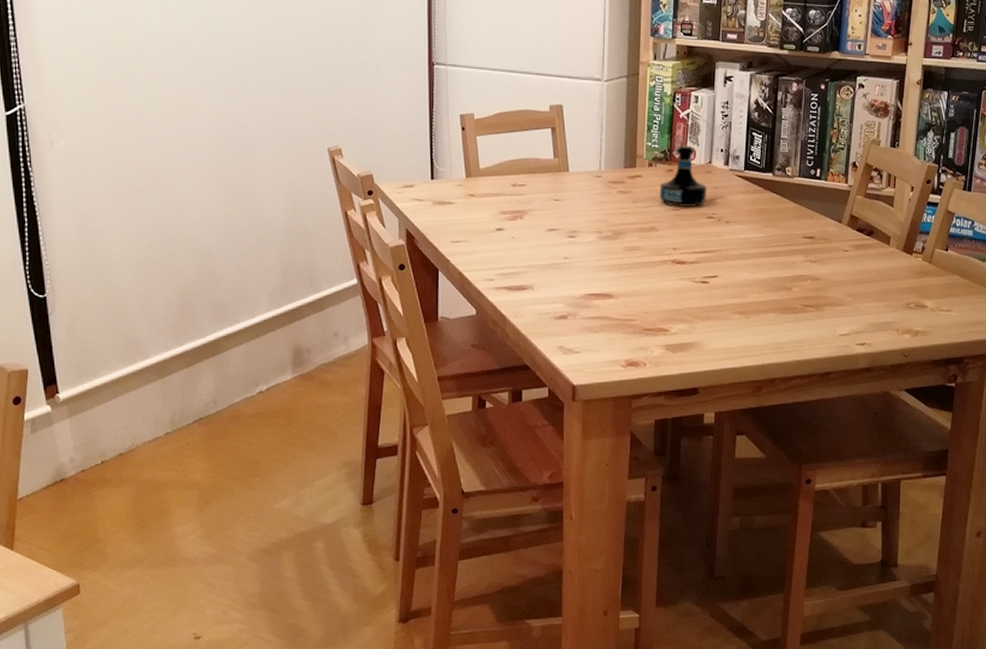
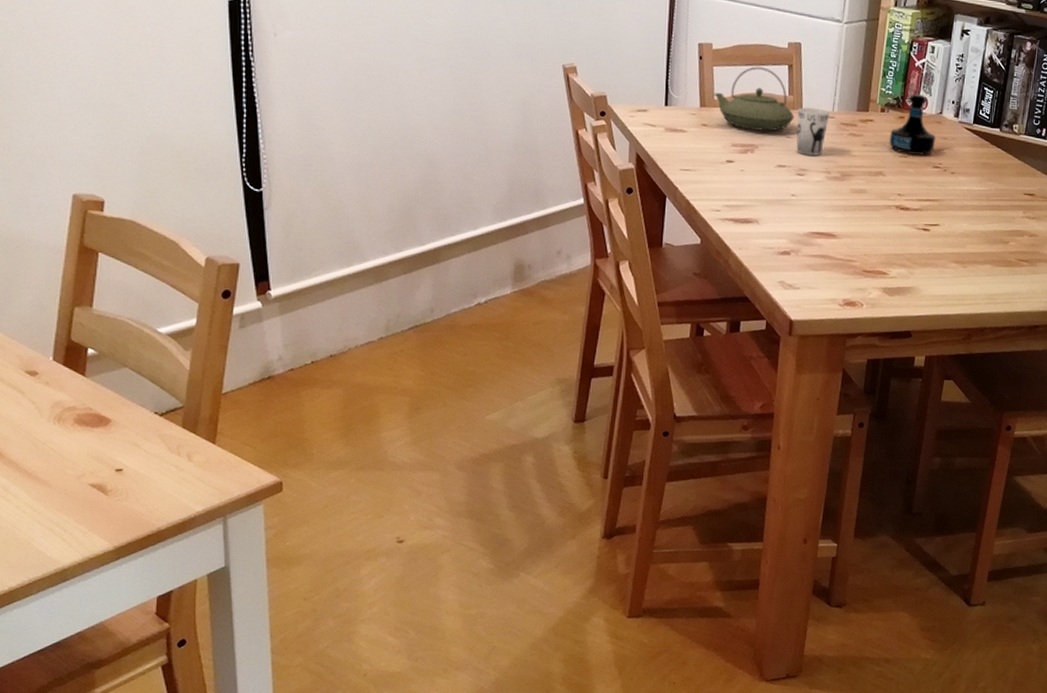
teapot: none [479,132,561,196] -> present [714,66,795,132]
cup: none [564,169,597,217] -> present [796,107,830,156]

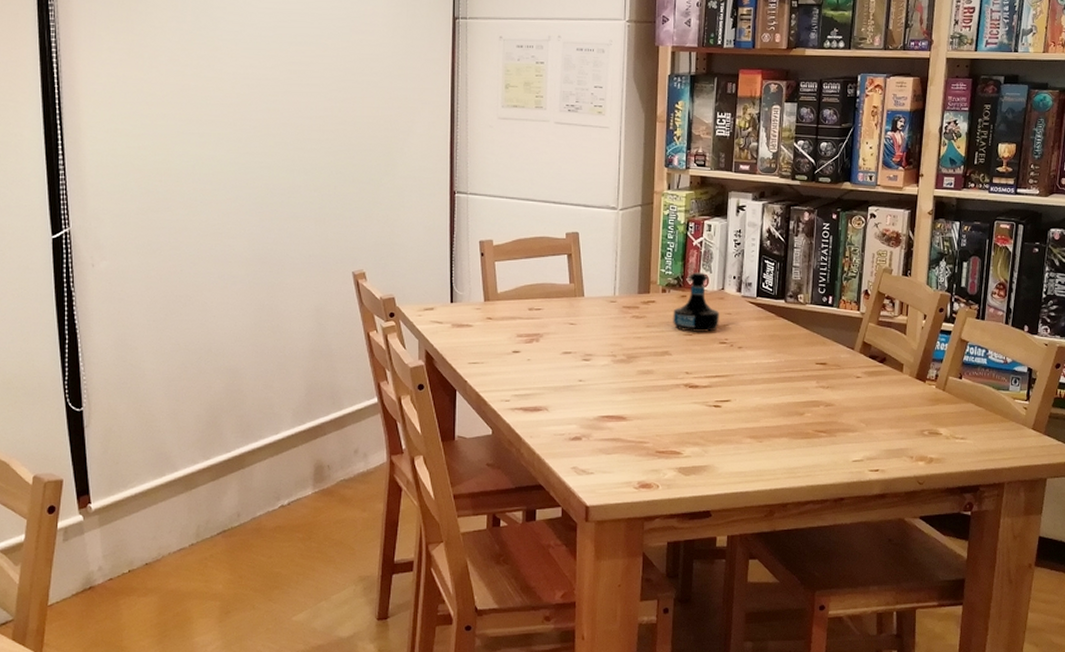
teapot: present [714,66,795,132] -> none [497,258,577,320]
cup: present [796,107,830,156] -> none [579,294,611,340]

